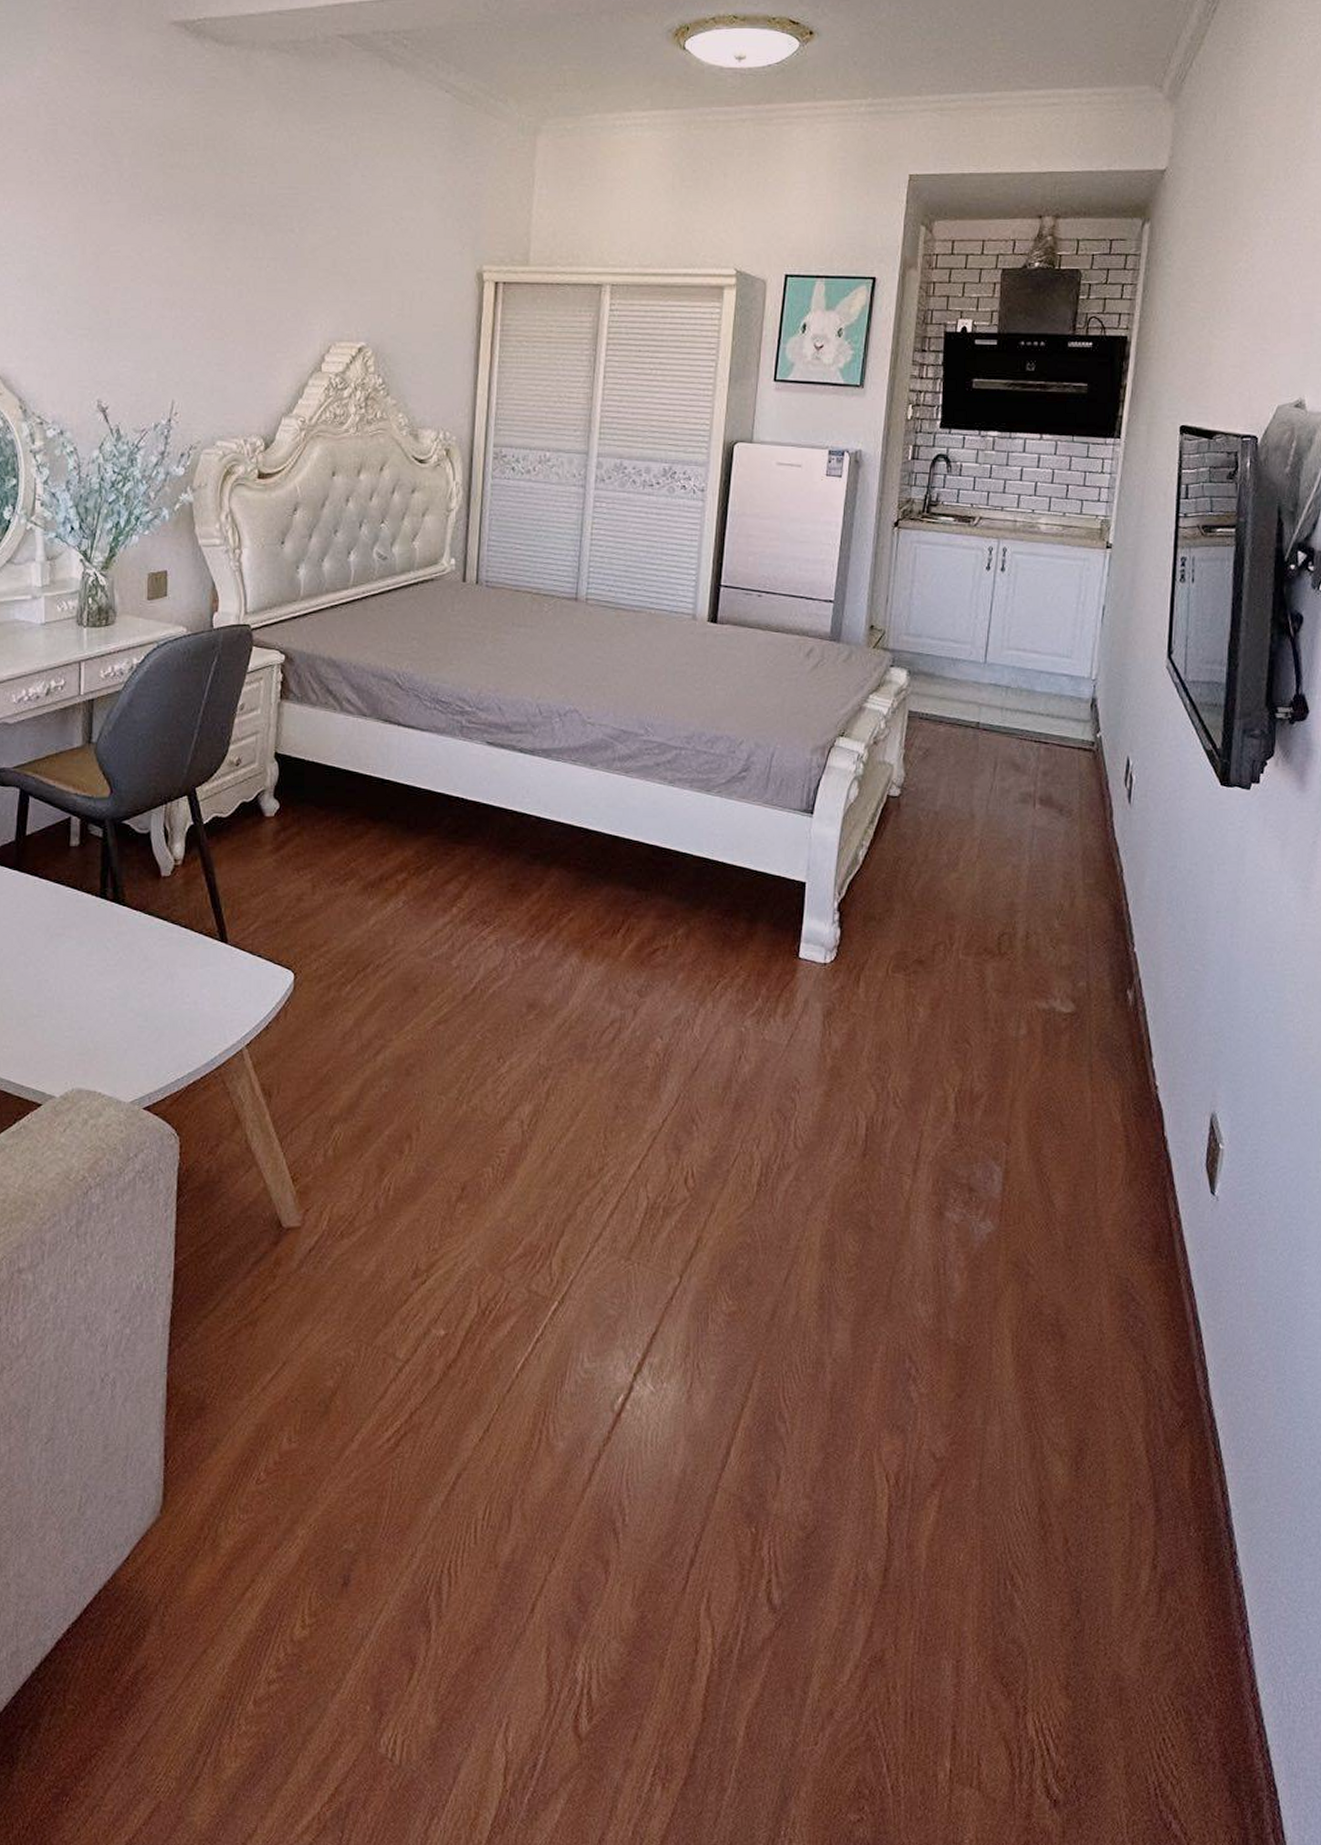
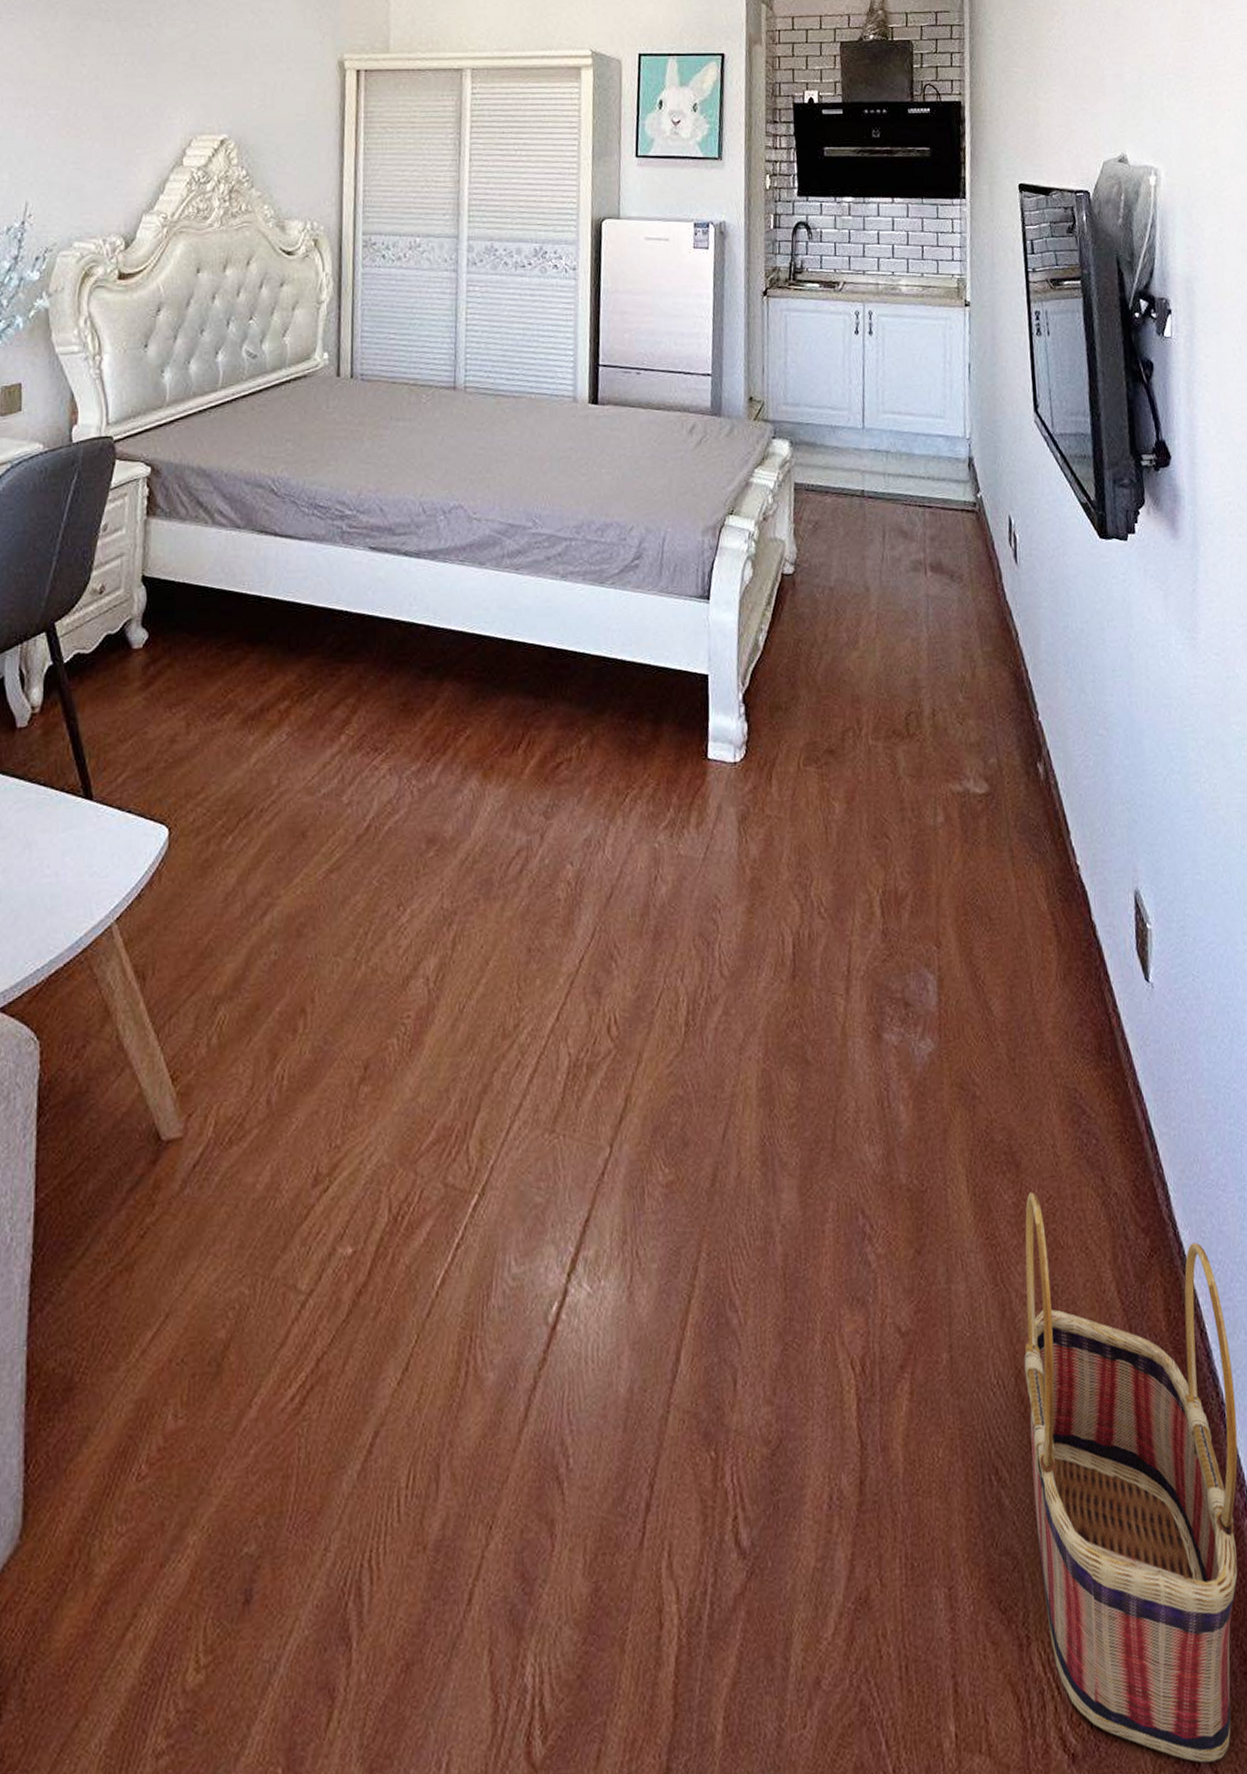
basket: none [1043,1360,1249,1826] -> present [1024,1192,1238,1763]

